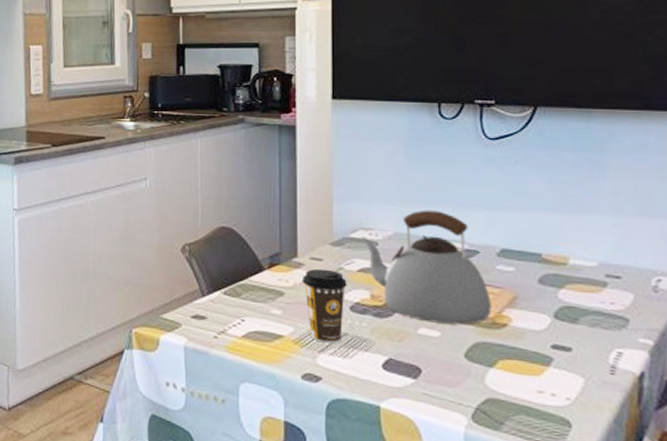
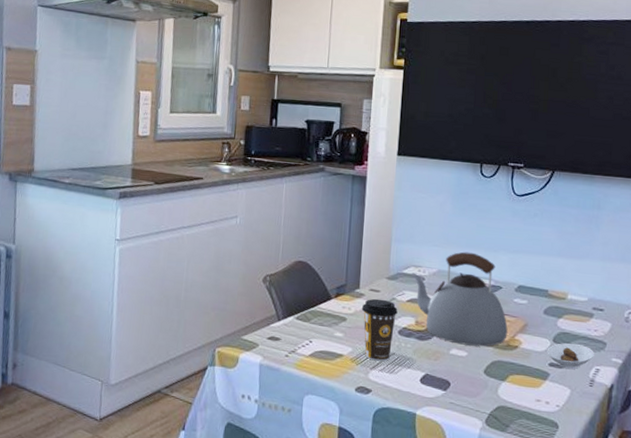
saucer: none [547,319,613,353] -> present [547,342,594,370]

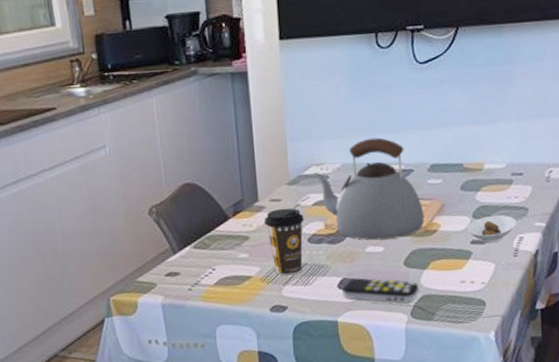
remote control: none [423,376,496,410] -> present [341,278,419,304]

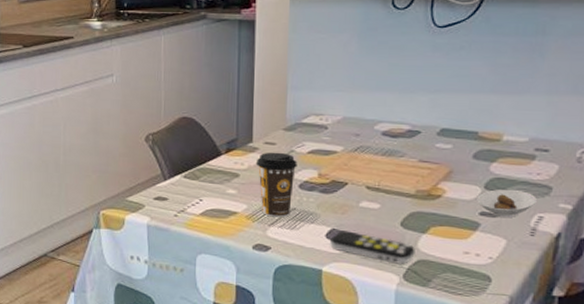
kettle: present [314,137,425,240] -> none [312,95,429,198]

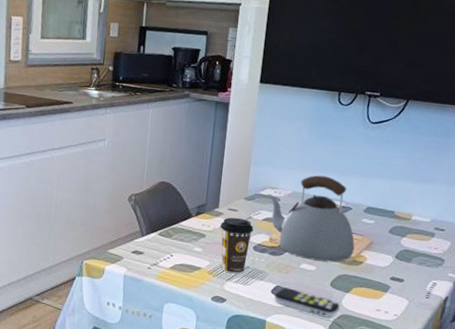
kettle: none [312,95,429,198] -> present [268,175,355,262]
saucer: present [477,189,537,218] -> none [389,259,433,283]

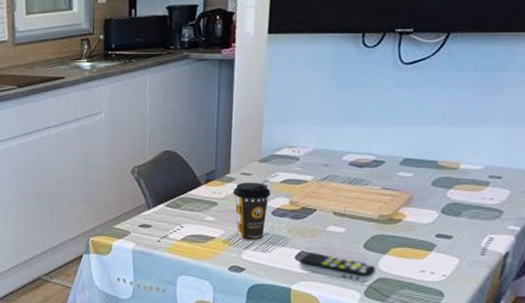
kettle: present [268,175,355,262] -> none [285,128,391,222]

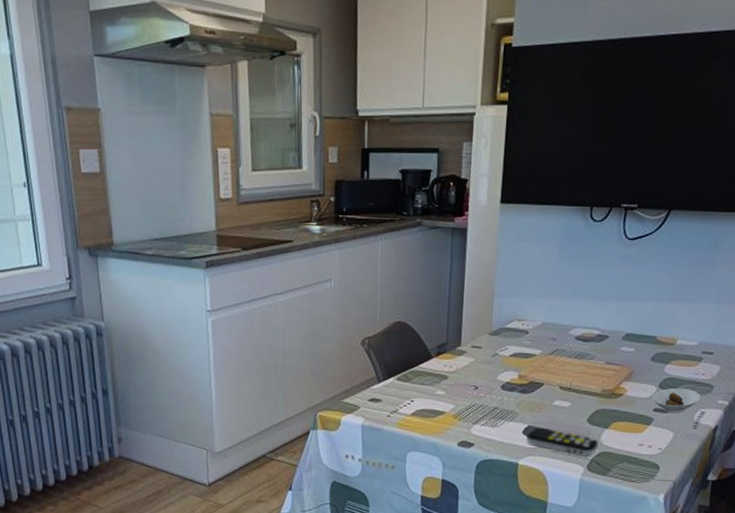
coffee cup: present [232,182,271,242] -> none [463,355,500,416]
saucer: none [433,213,488,240] -> present [652,387,701,414]

